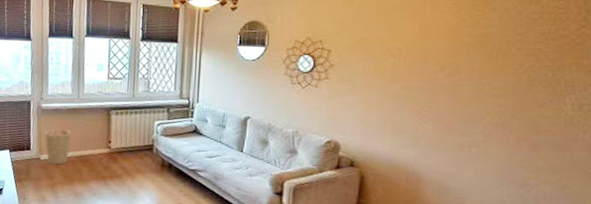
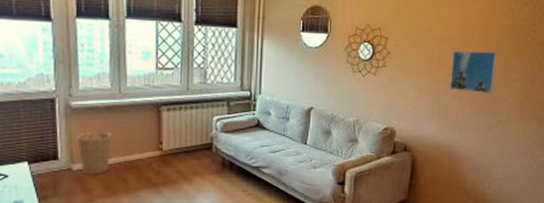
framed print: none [406,62,469,110] -> present [450,50,498,94]

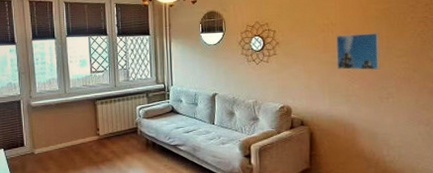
basket: present [77,128,112,175] -> none [37,121,62,157]

